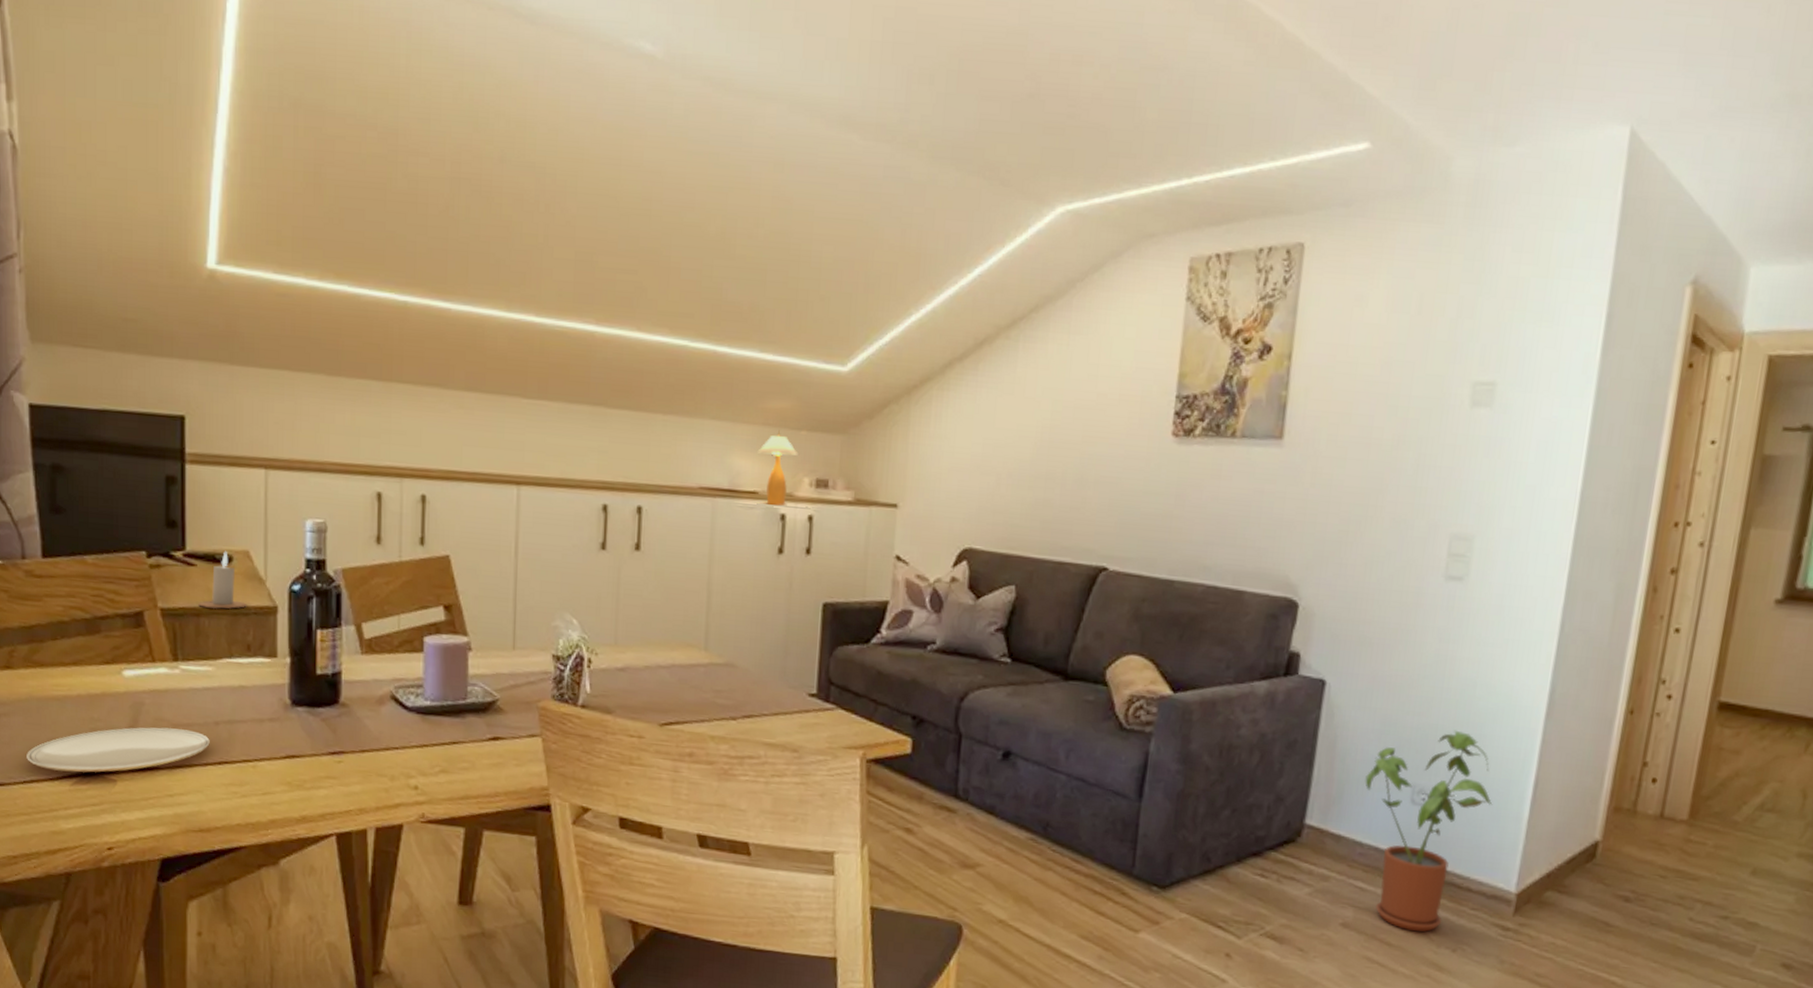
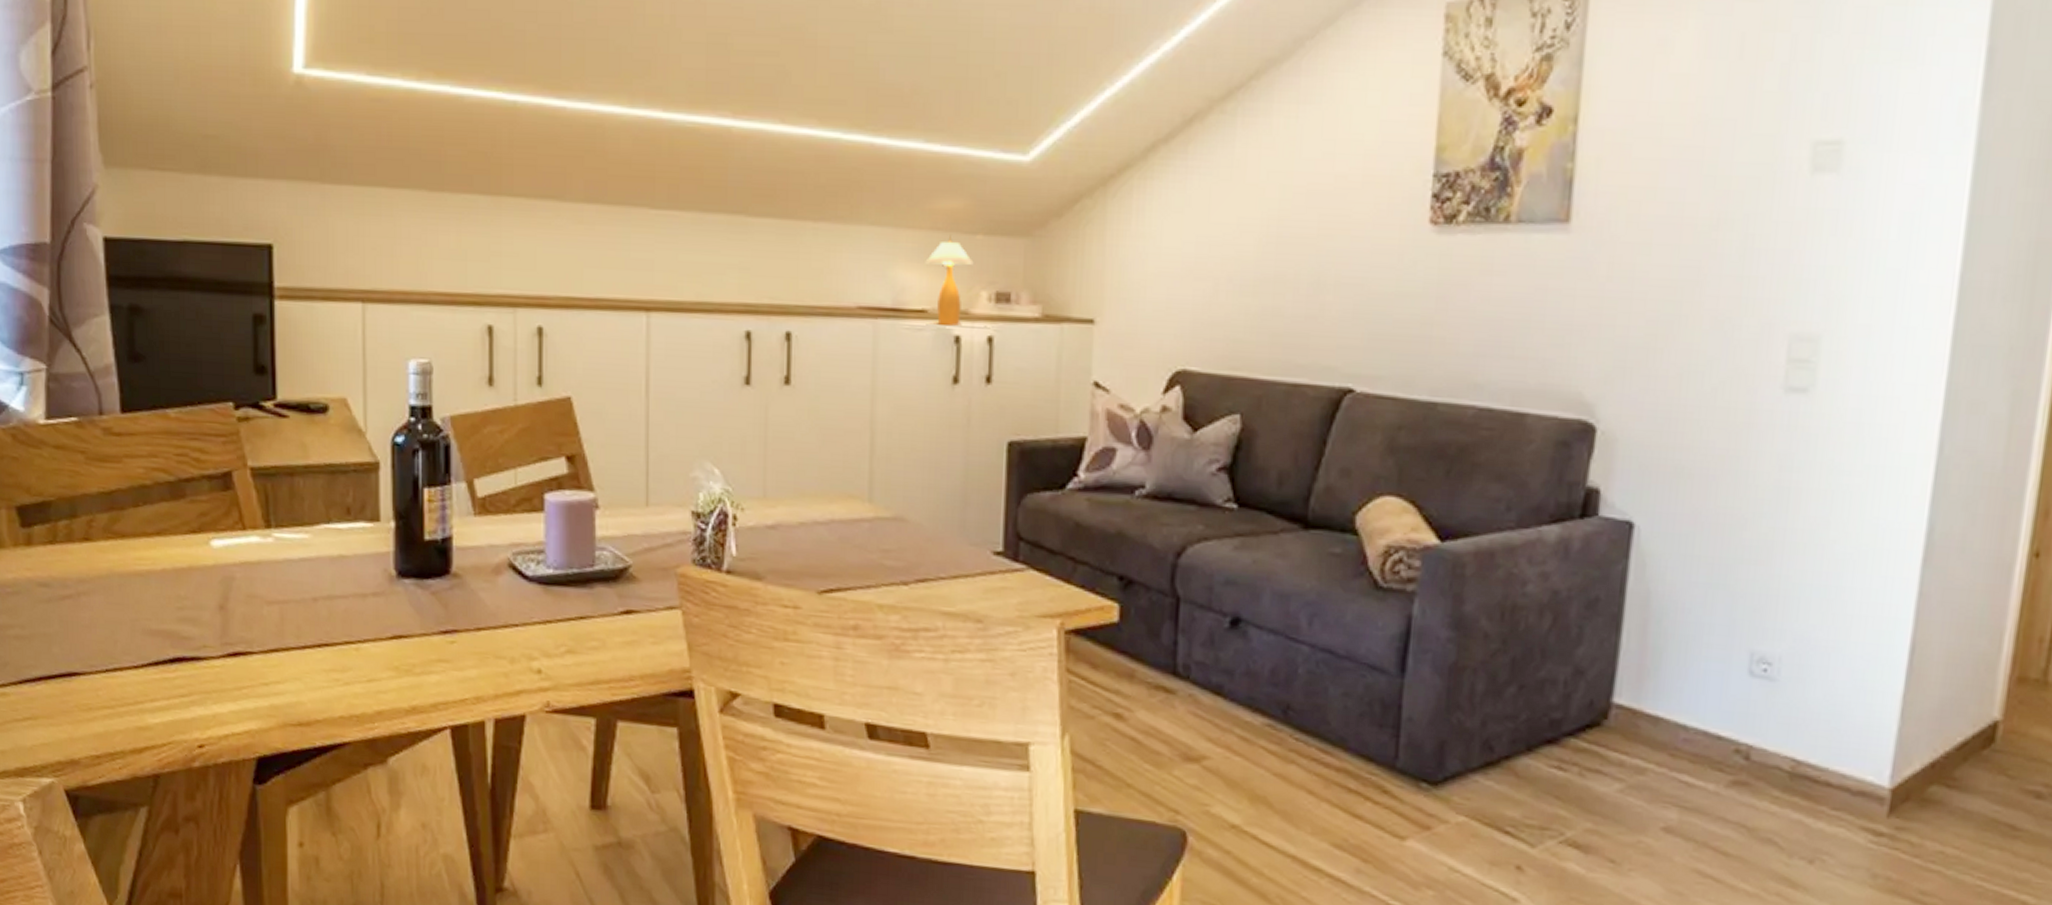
plate: present [26,727,210,773] -> none [108,605,308,659]
candle: present [198,550,247,610] -> none [292,399,345,467]
house plant: present [1365,730,1493,933] -> none [1688,581,1856,839]

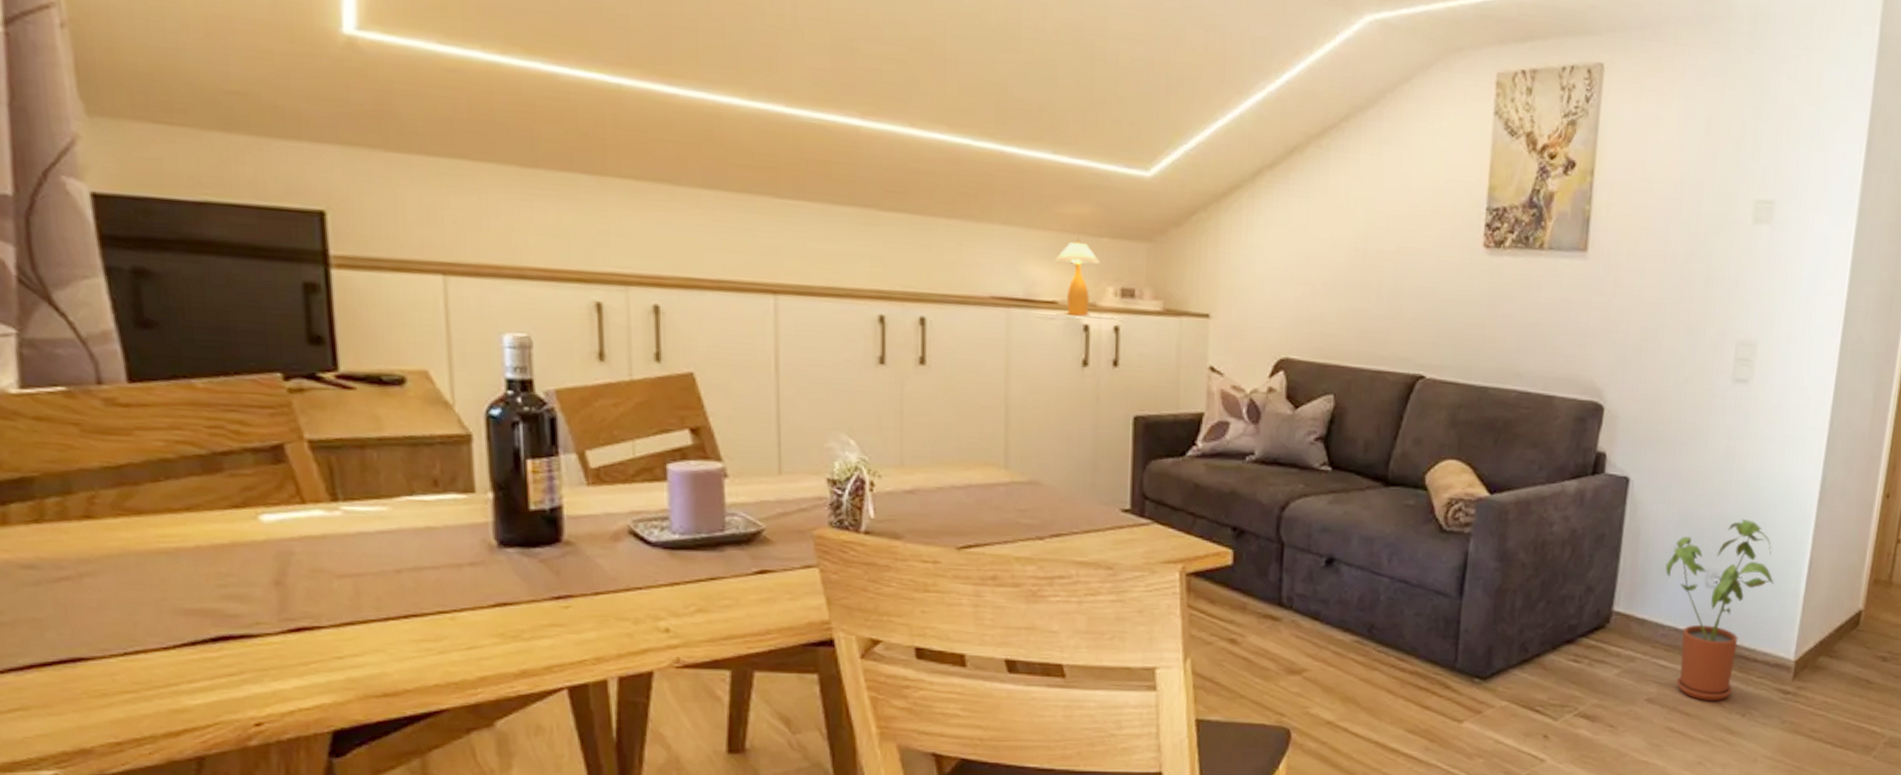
house plant: none [1688,581,1856,839] -> present [1665,518,1775,702]

